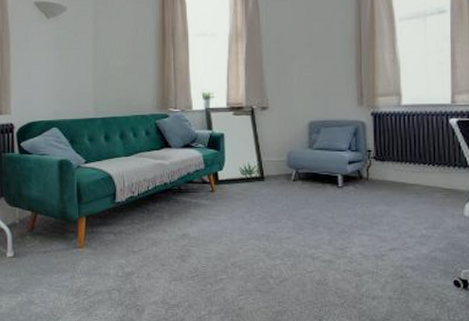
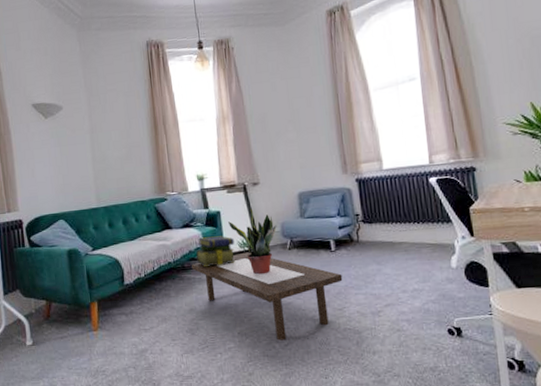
coffee table: none [189,180,348,276] -> present [191,252,343,341]
stack of books: none [195,160,236,191] -> present [196,236,235,266]
potted plant: none [232,134,282,205] -> present [228,209,277,275]

